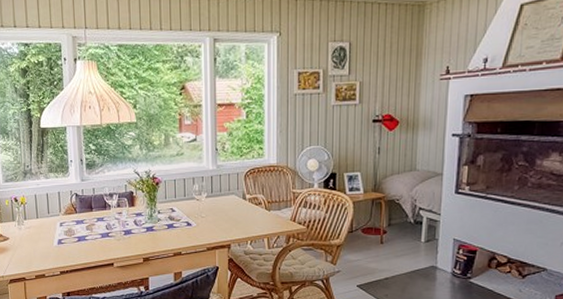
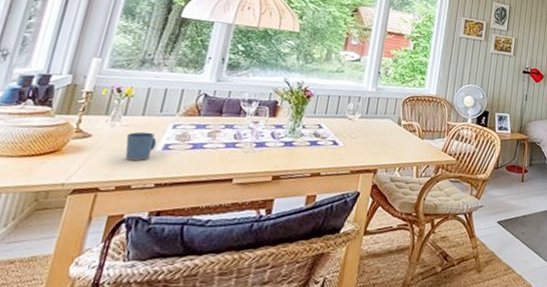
mug: none [31,231,52,255] -> present [125,131,157,161]

